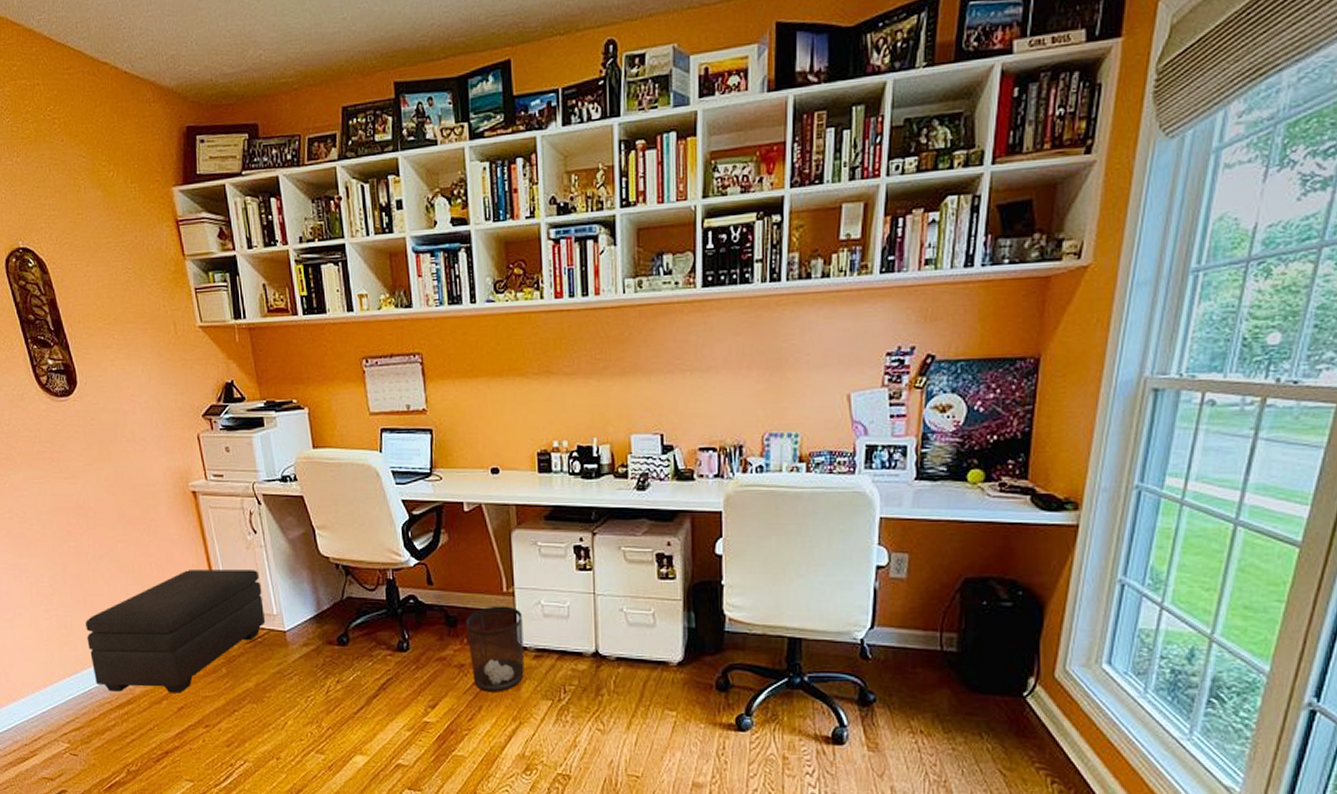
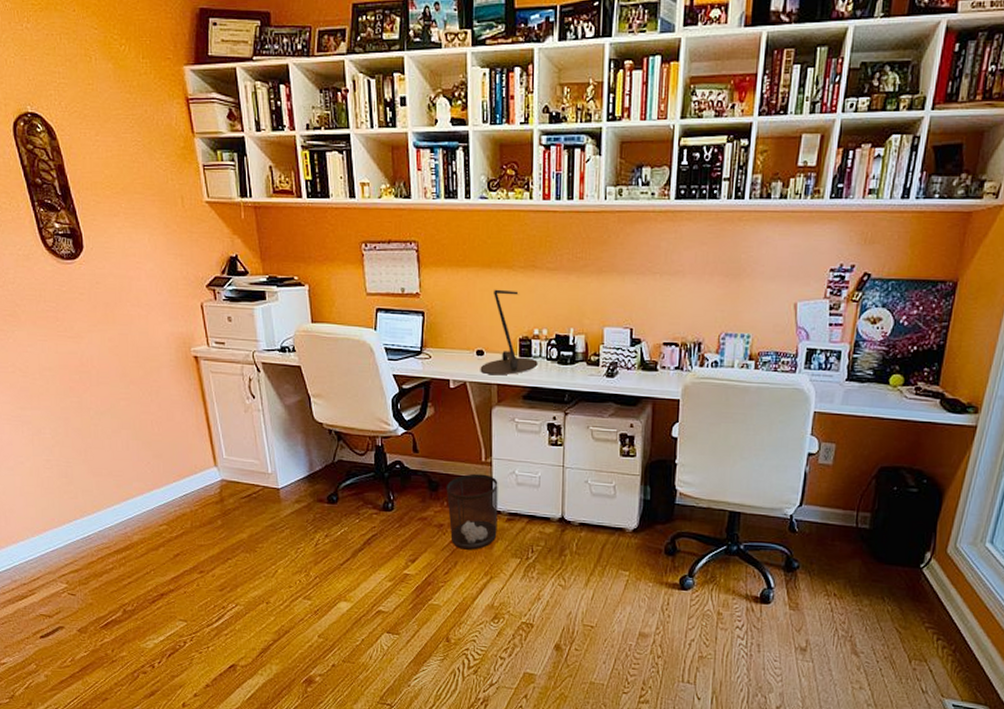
footstool: present [85,570,266,693] -> none [85,429,261,542]
desk lamp: none [496,399,559,495] -> present [480,289,538,376]

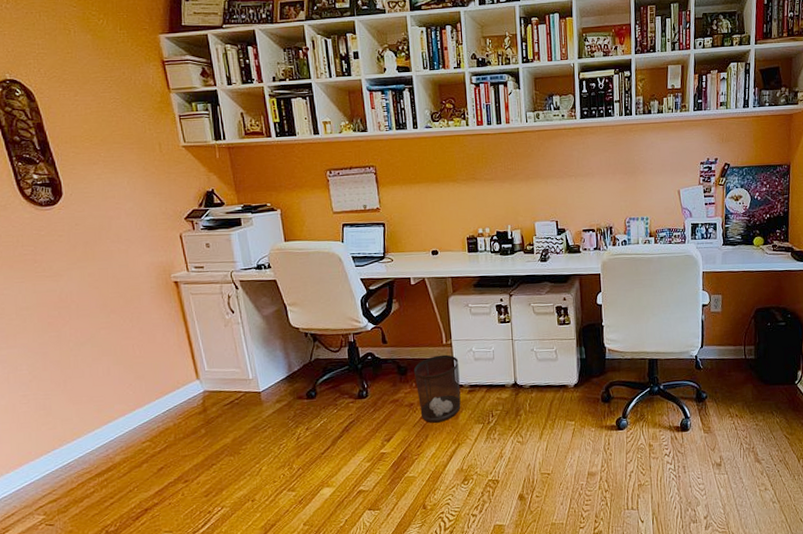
desk lamp: present [480,289,538,376] -> none [436,199,484,270]

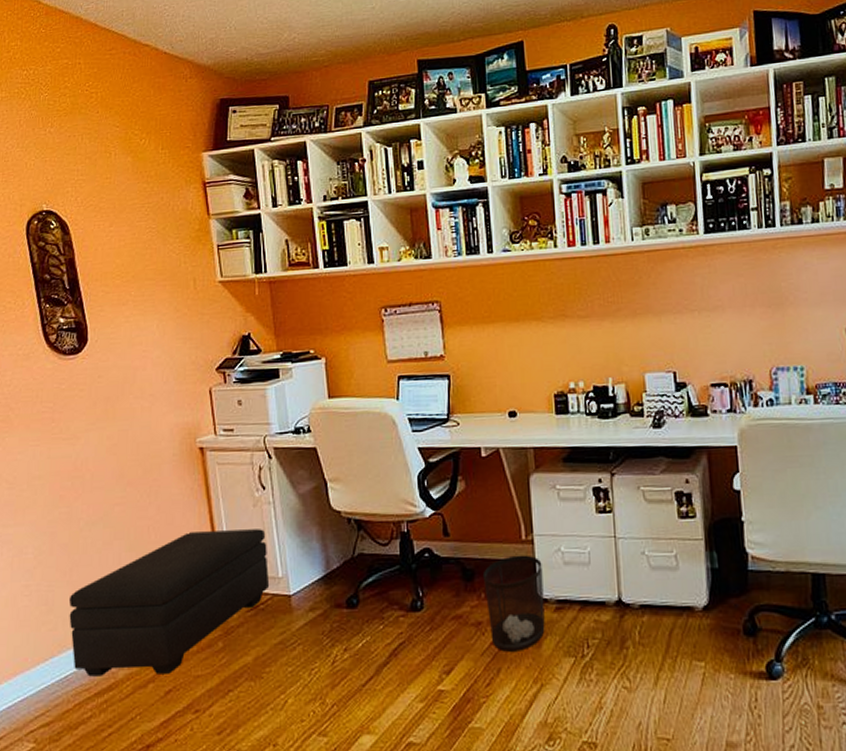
footstool: none [65,343,242,462] -> present [68,529,270,677]

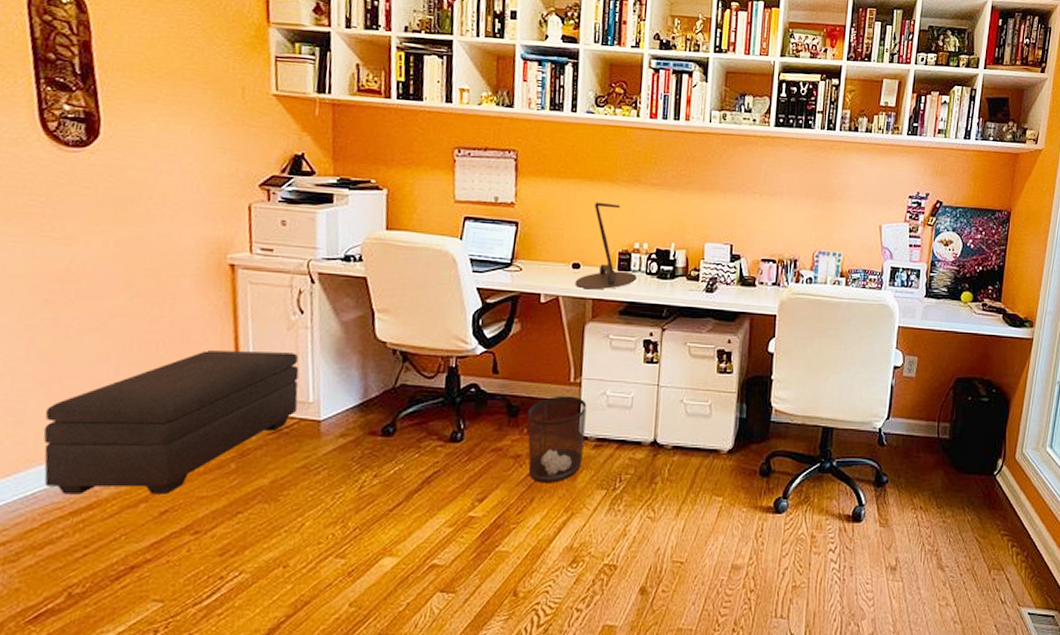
desk lamp: none [513,343,577,438] -> present [575,202,637,290]

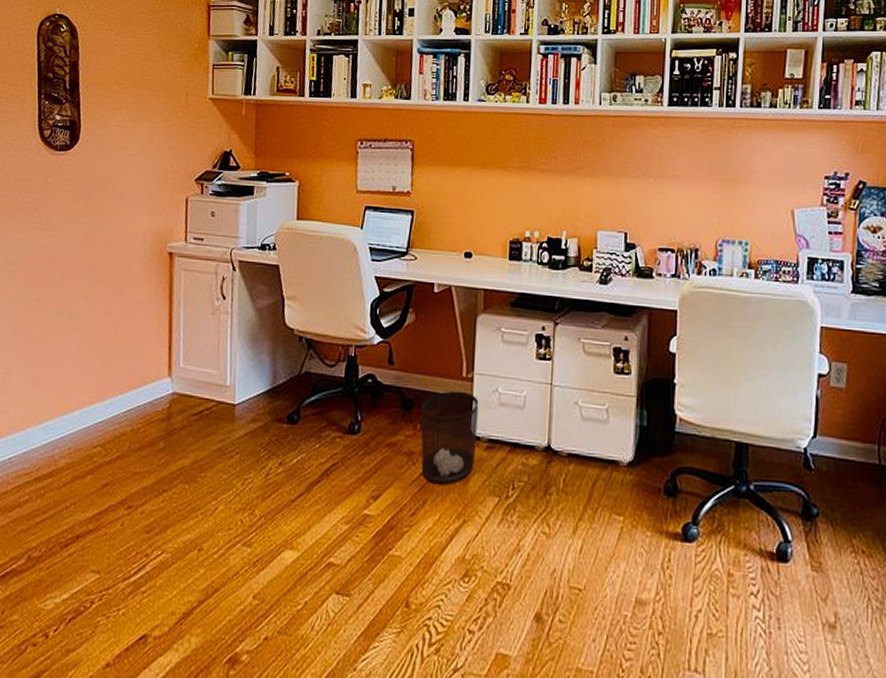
footstool: present [43,350,299,495] -> none [18,332,220,468]
desk lamp: present [575,202,637,290] -> none [467,189,528,280]

